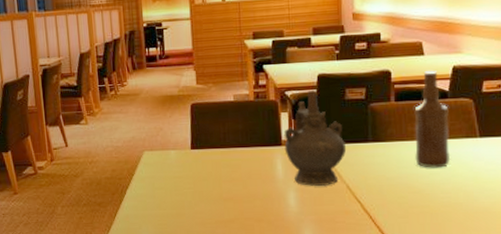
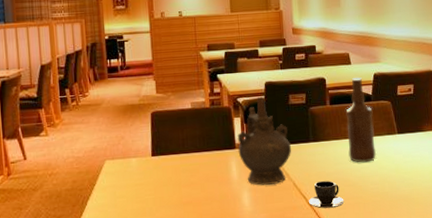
teacup: none [363,186,407,216] -> present [308,181,344,209]

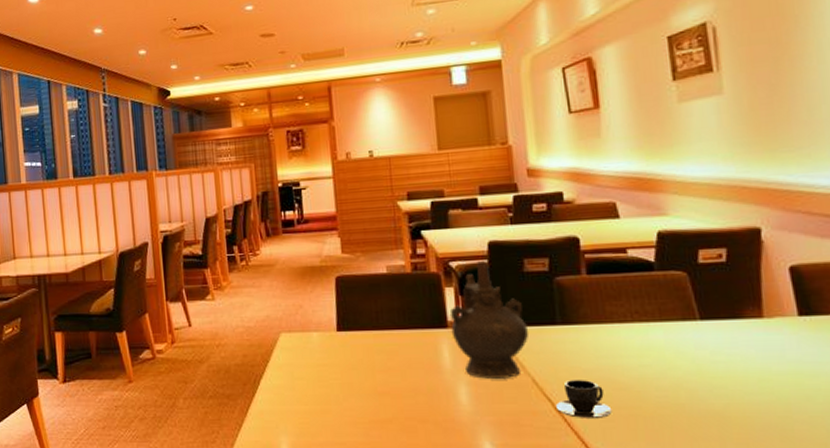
bottle: present [345,77,377,163] -> none [612,236,665,358]

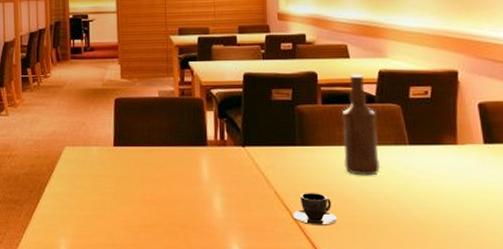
ceremonial vessel: present [449,261,530,380] -> none [209,90,274,192]
bottle: none [612,236,665,358] -> present [341,73,381,176]

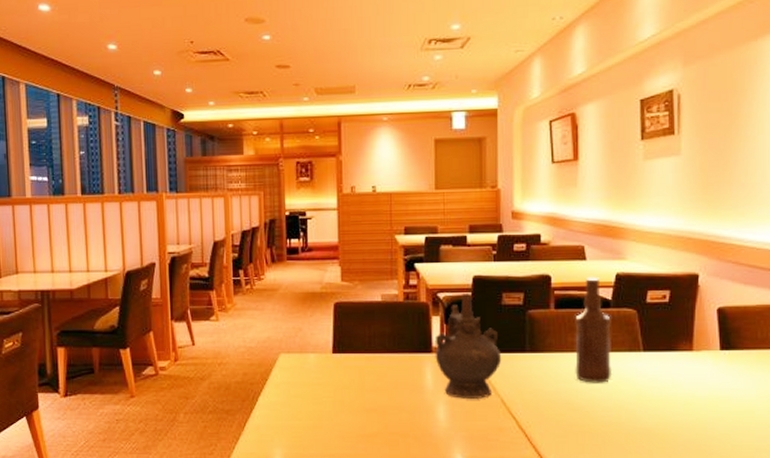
ceremonial vessel: none [209,90,274,192] -> present [434,294,502,400]
teacup: present [292,193,338,225] -> none [518,401,565,434]

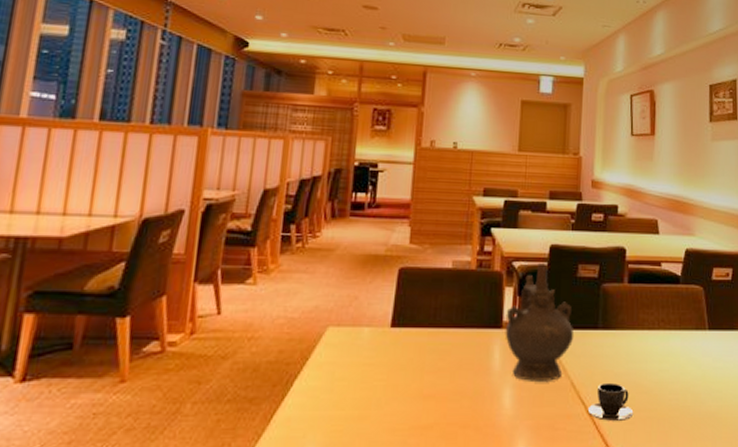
teacup: none [518,401,565,434] -> present [587,384,634,421]
bottle: present [575,276,613,383] -> none [645,251,680,364]

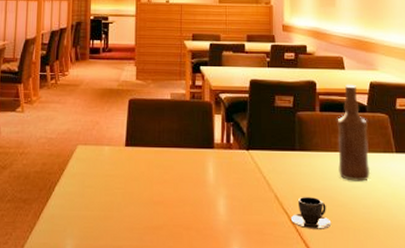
ceremonial vessel: present [505,263,574,383] -> none [216,95,275,195]
bottle: none [645,251,680,364] -> present [337,84,371,182]

